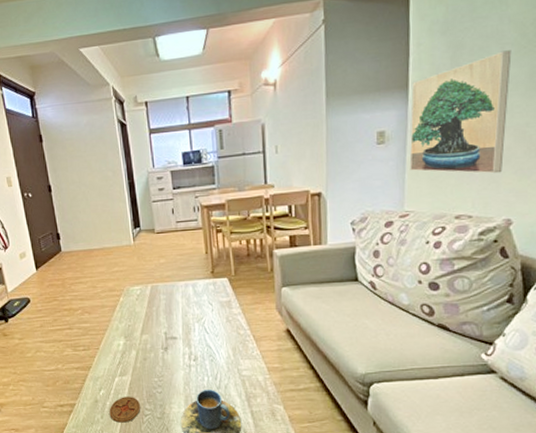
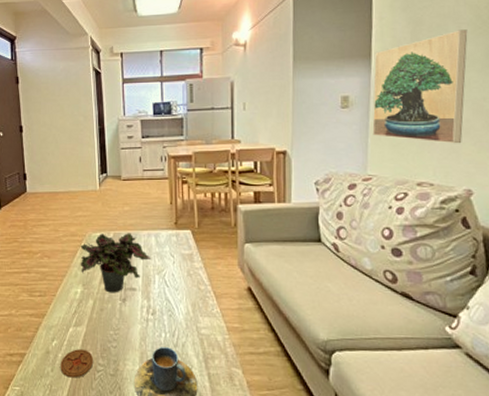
potted plant: none [119,285,190,343] -> present [80,233,151,293]

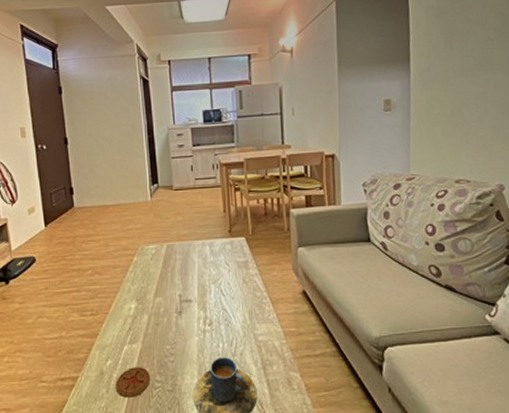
potted plant: present [80,233,151,293] -> none [132,244,206,307]
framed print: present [372,29,468,144] -> none [413,35,495,142]

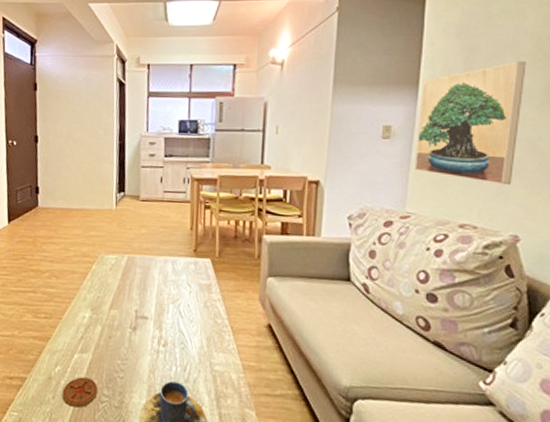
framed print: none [413,35,495,142] -> present [414,61,526,186]

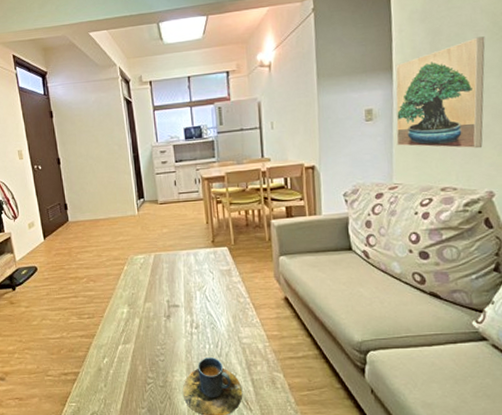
coaster: present [62,377,98,408] -> none [112,365,144,391]

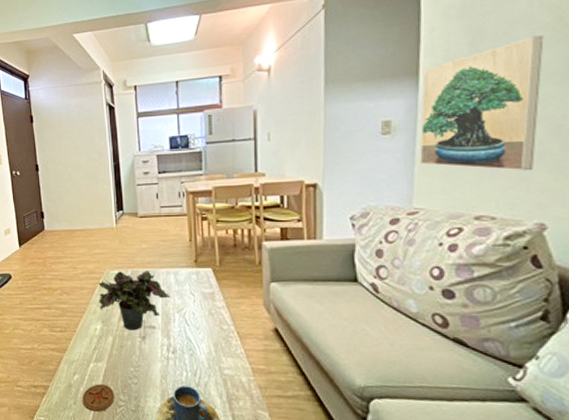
coaster: none [112,365,144,391] -> present [82,384,115,412]
potted plant: none [123,253,192,311] -> present [98,271,171,331]

